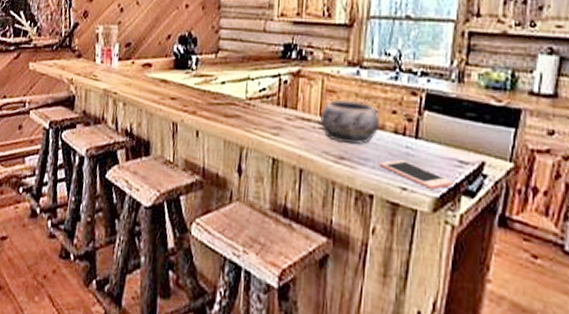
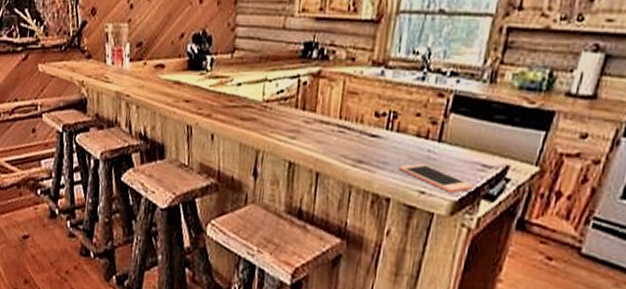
decorative bowl: present [319,99,381,145] -> none [339,101,403,149]

